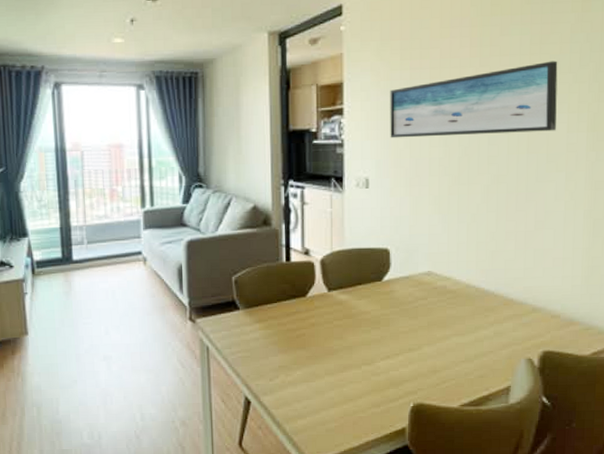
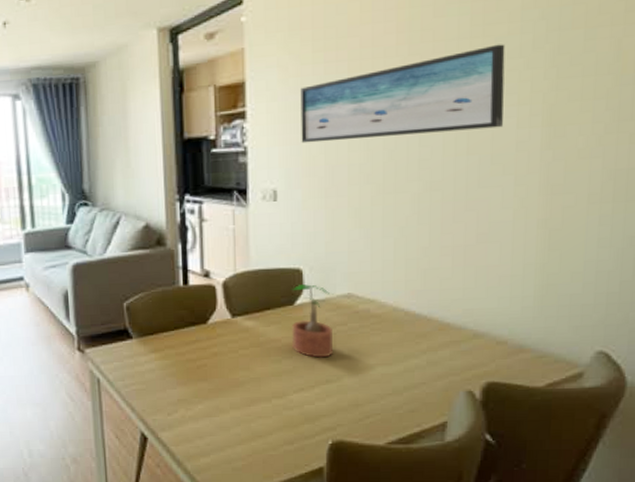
potted plant: none [379,263,416,329] -> present [290,284,334,358]

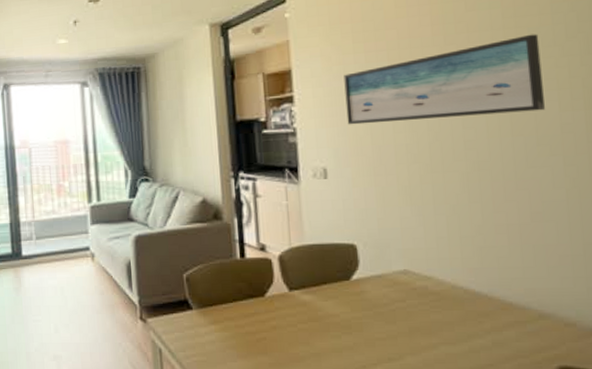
potted plant: present [290,284,334,358] -> none [346,260,393,335]

